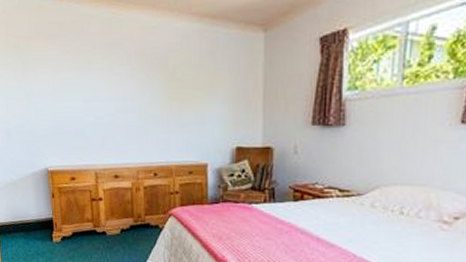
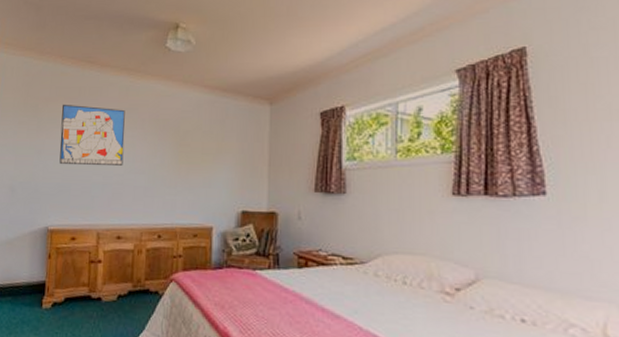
wall art: none [45,41,113,105] -> present [59,104,125,165]

